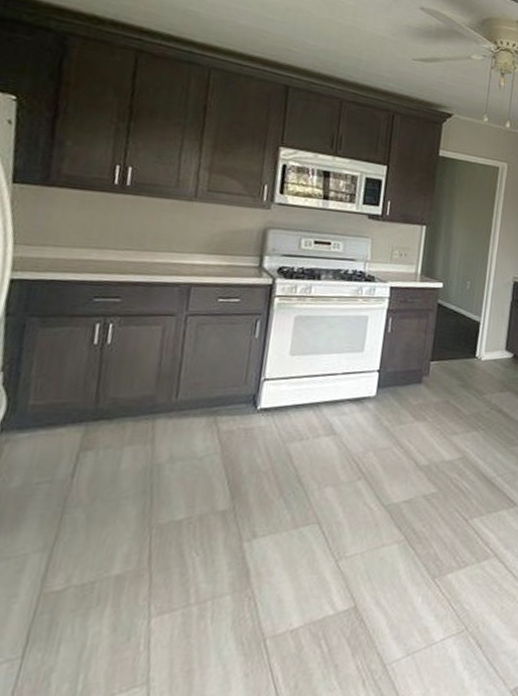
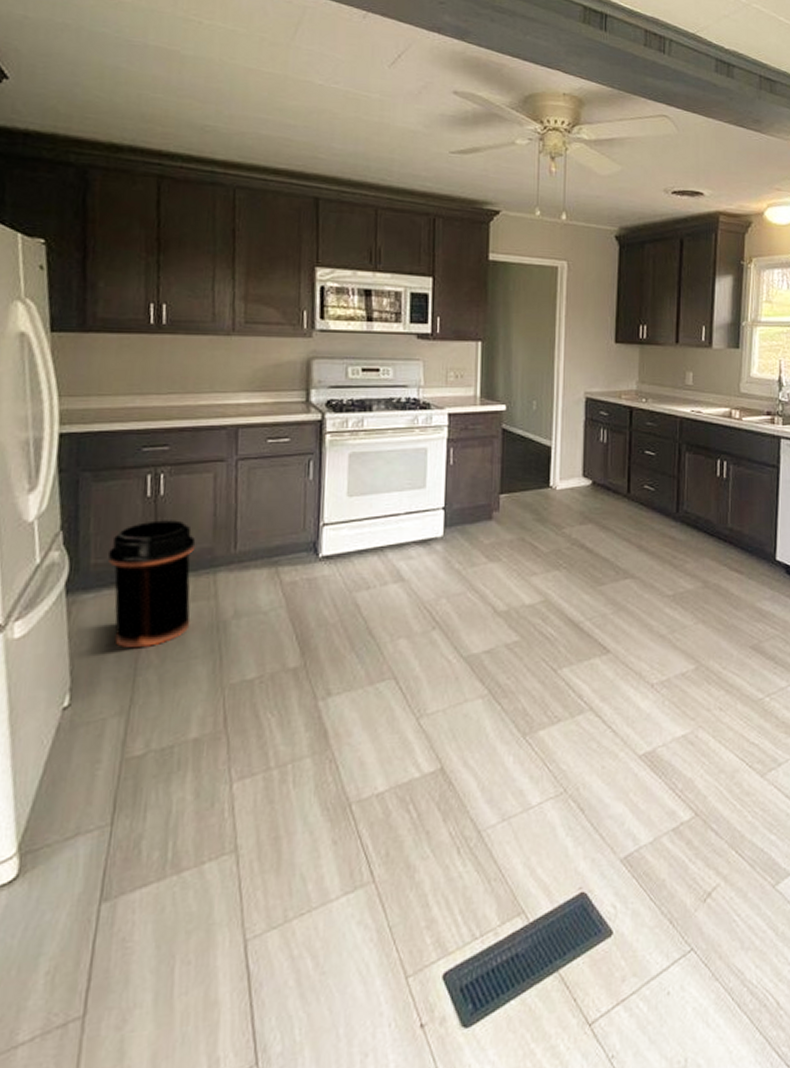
trash can: none [46,367,138,488] -> present [107,520,196,649]

